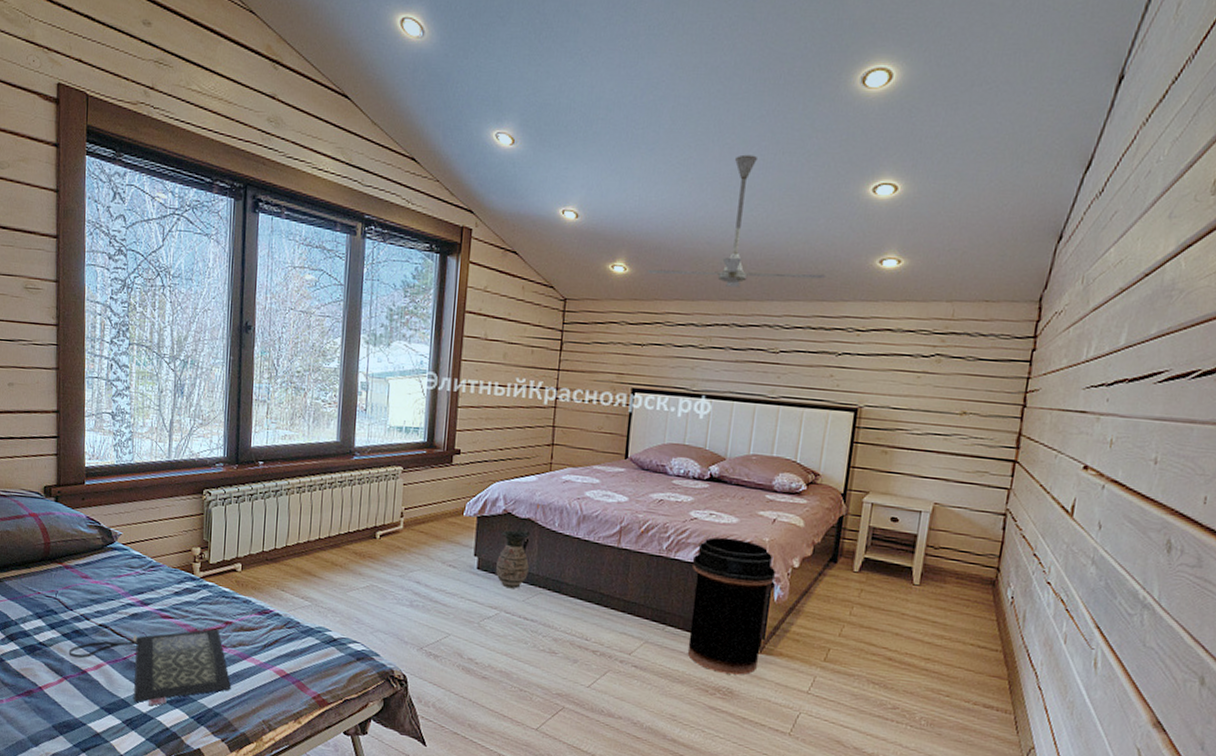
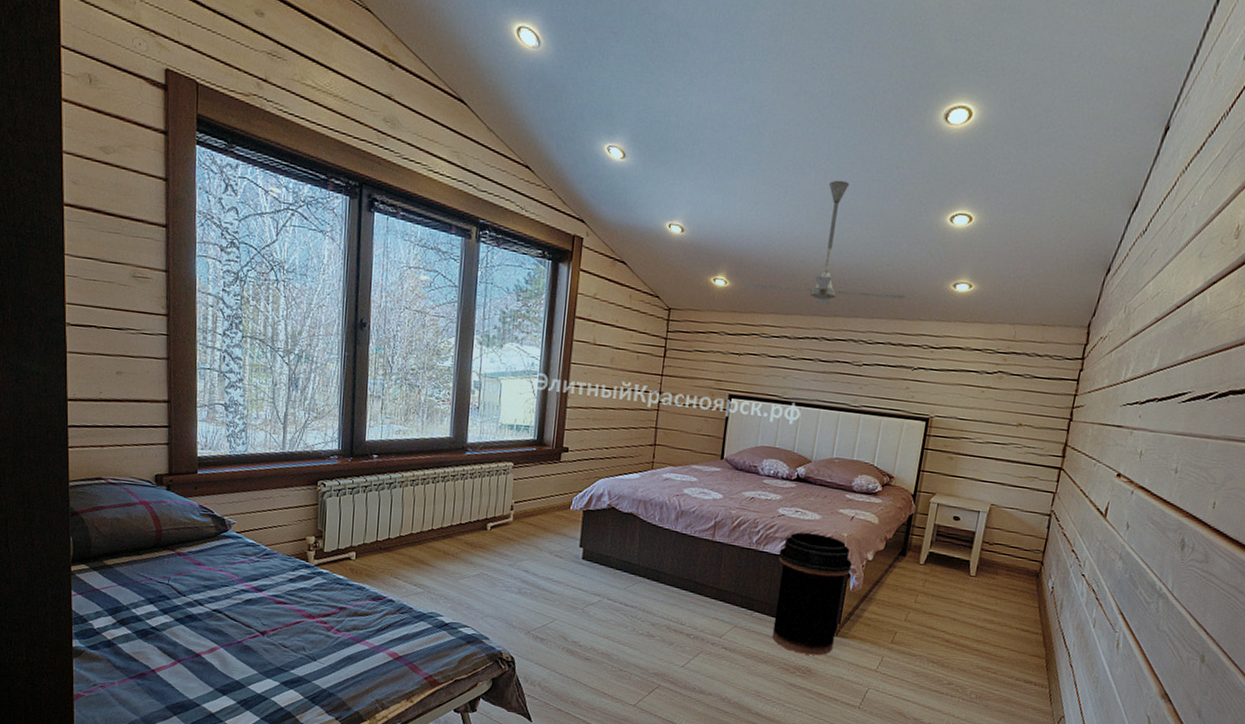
clutch bag: present [68,628,232,705] -> none [182,614,346,687]
ceramic jug: present [495,528,530,589] -> none [599,522,632,578]

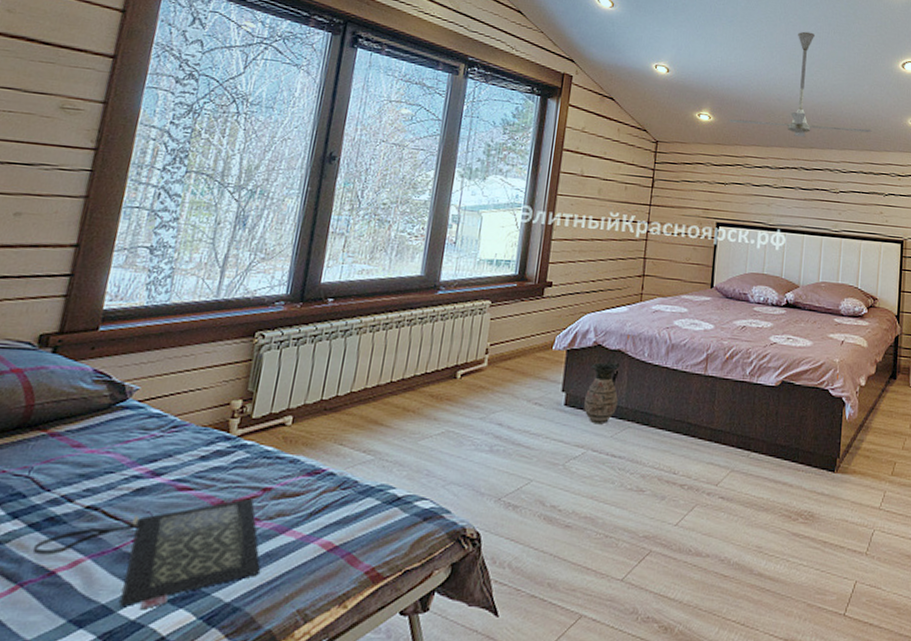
clutch bag: none [182,614,346,687] -> present [32,498,261,608]
ceramic jug: none [599,522,632,578] -> present [583,360,620,425]
trash can: present [772,532,852,656] -> none [771,360,846,497]

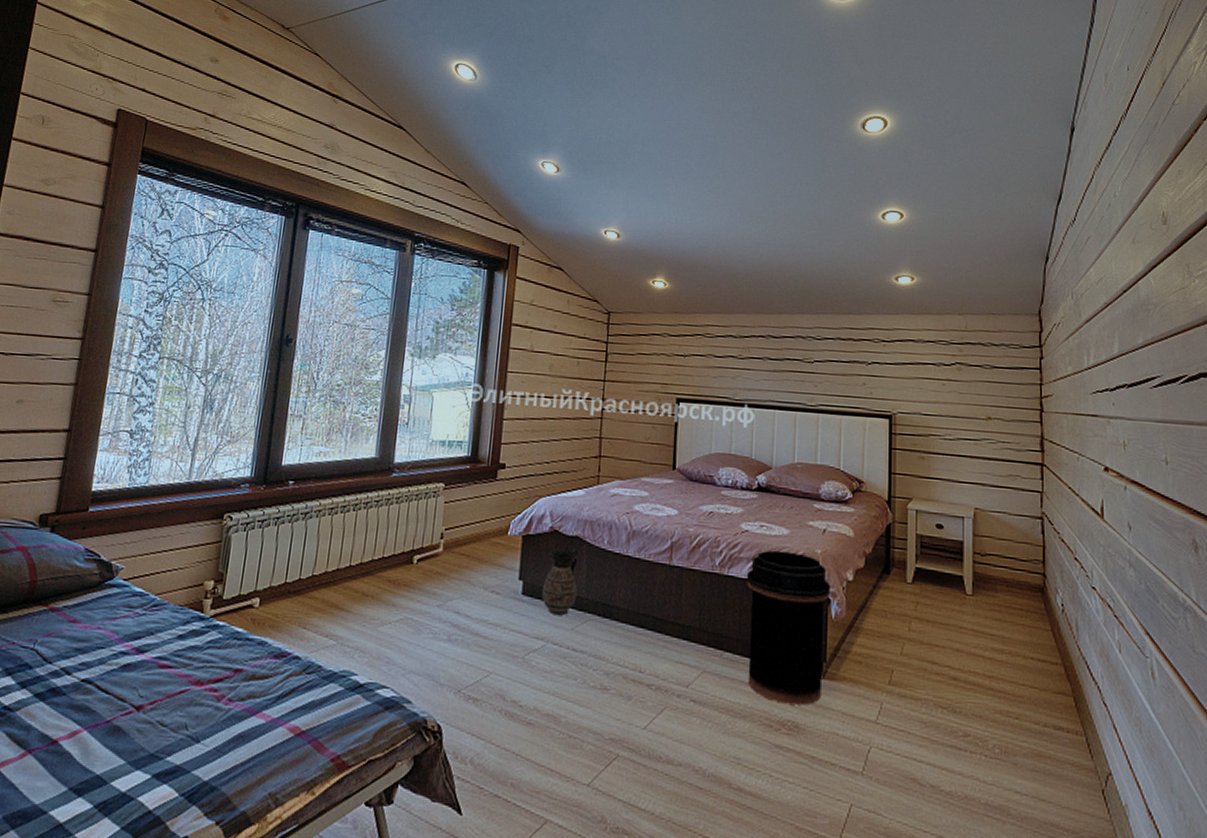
clutch bag: present [32,498,261,608] -> none [38,678,235,782]
ceiling fan: present [728,31,872,137] -> none [685,184,850,302]
trash can: none [771,360,846,497] -> present [747,550,830,705]

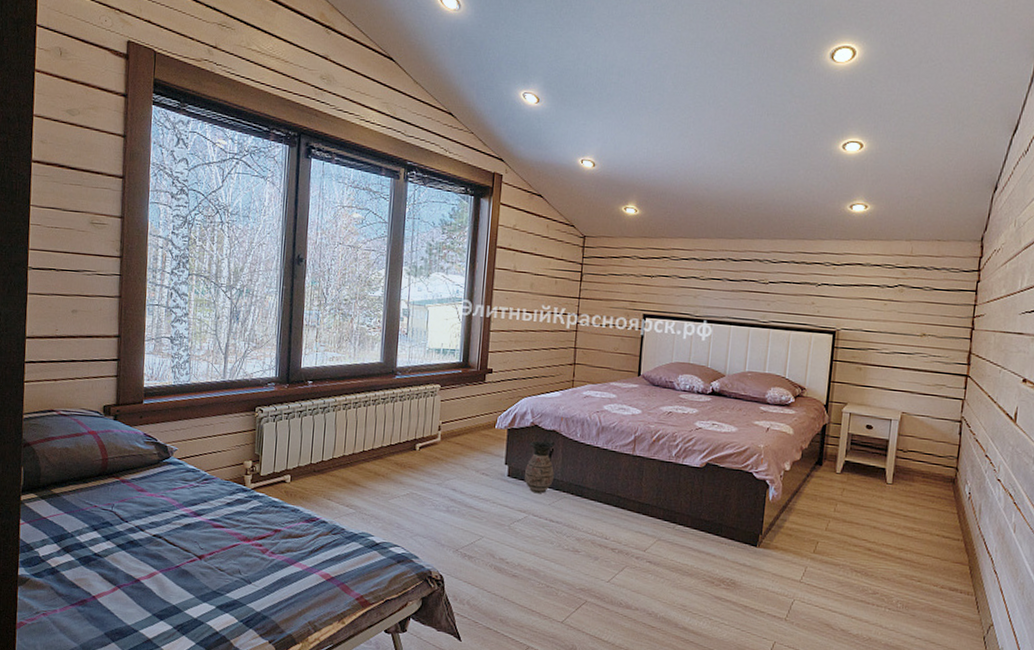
trash can: present [747,550,830,705] -> none [695,444,770,567]

